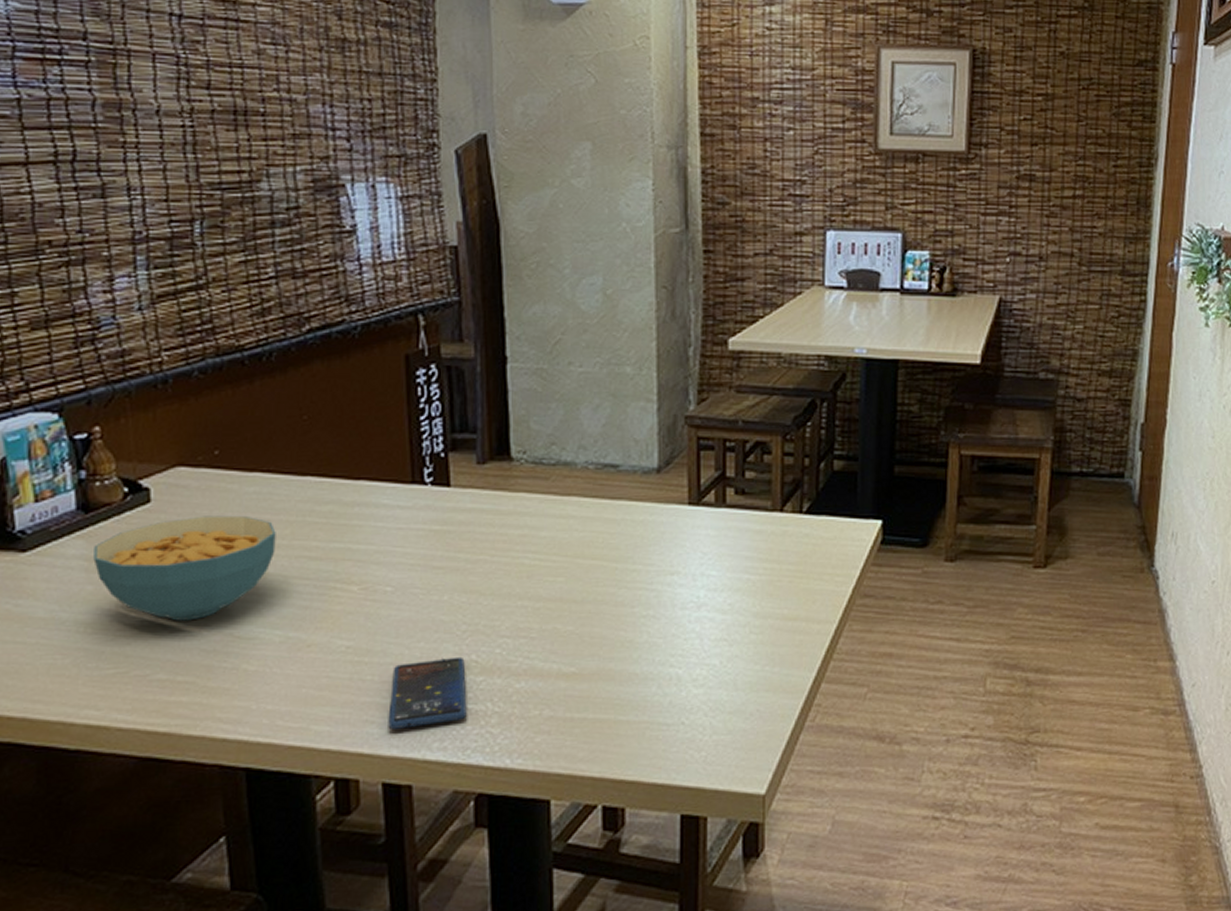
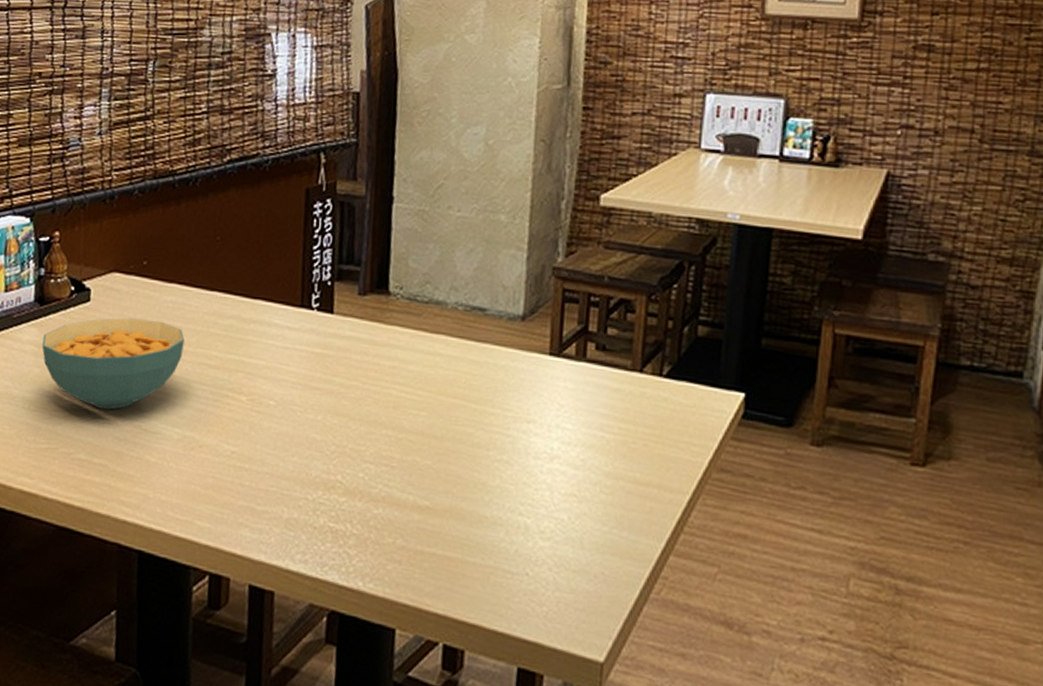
smartphone: present [388,656,467,729] -> none [259,474,331,537]

